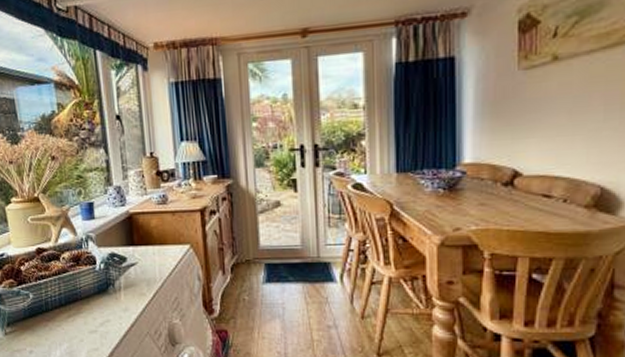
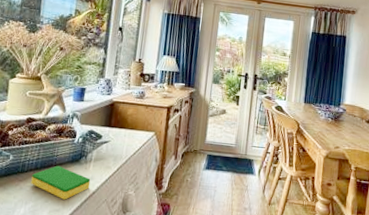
dish sponge: none [58,299,126,337] -> present [31,165,91,200]

